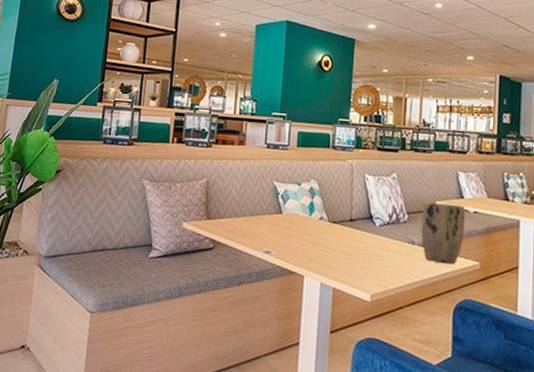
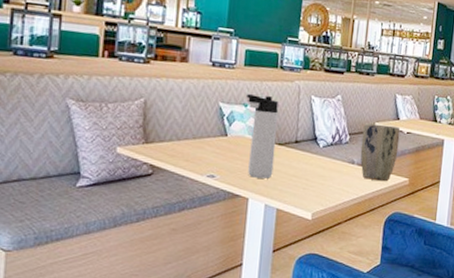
thermos bottle: none [300,173,332,257] -> present [247,94,279,179]

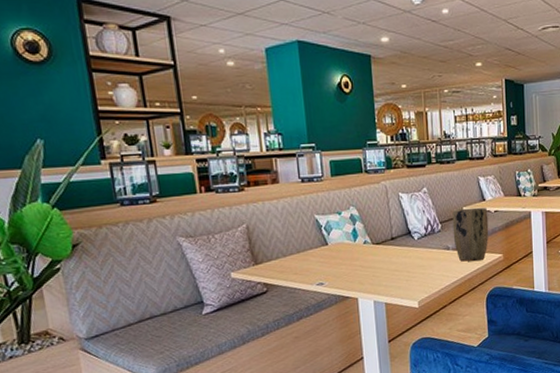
thermos bottle: present [247,94,279,179] -> none [339,201,376,279]

